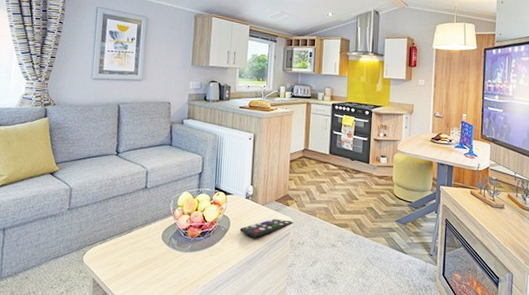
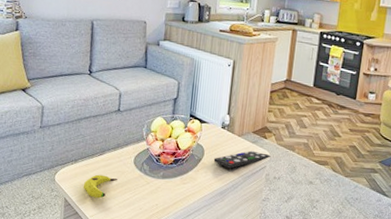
banana: none [111,252,146,277] -> present [83,174,117,199]

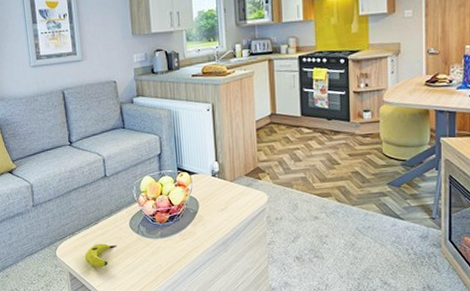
remote control: present [213,150,272,169] -> none [209,194,269,217]

